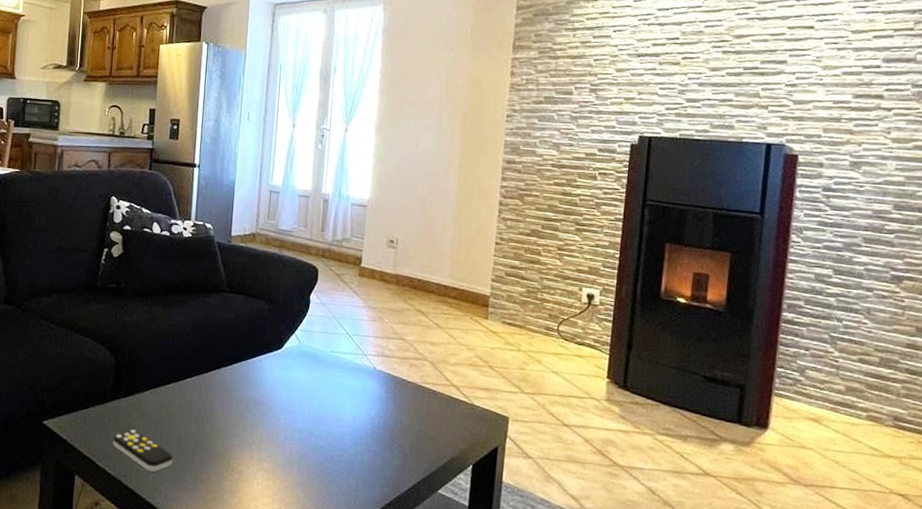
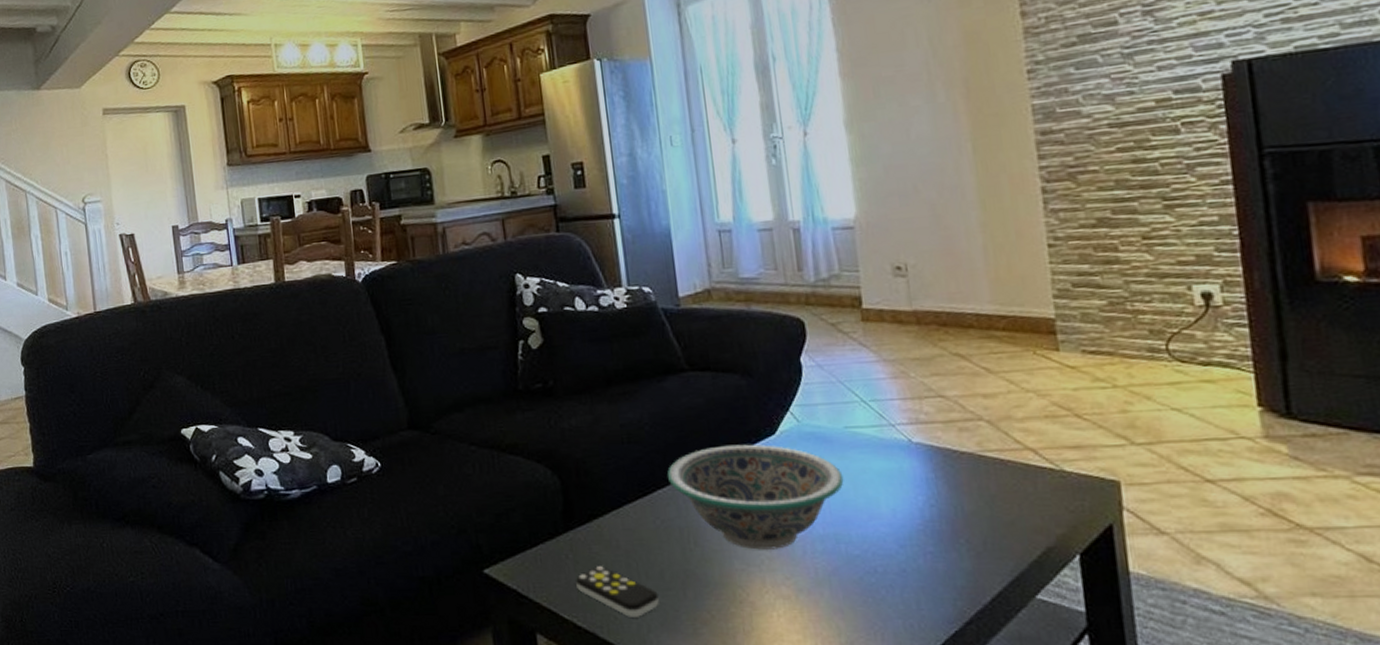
decorative bowl: none [197,352,324,434] -> present [667,444,844,550]

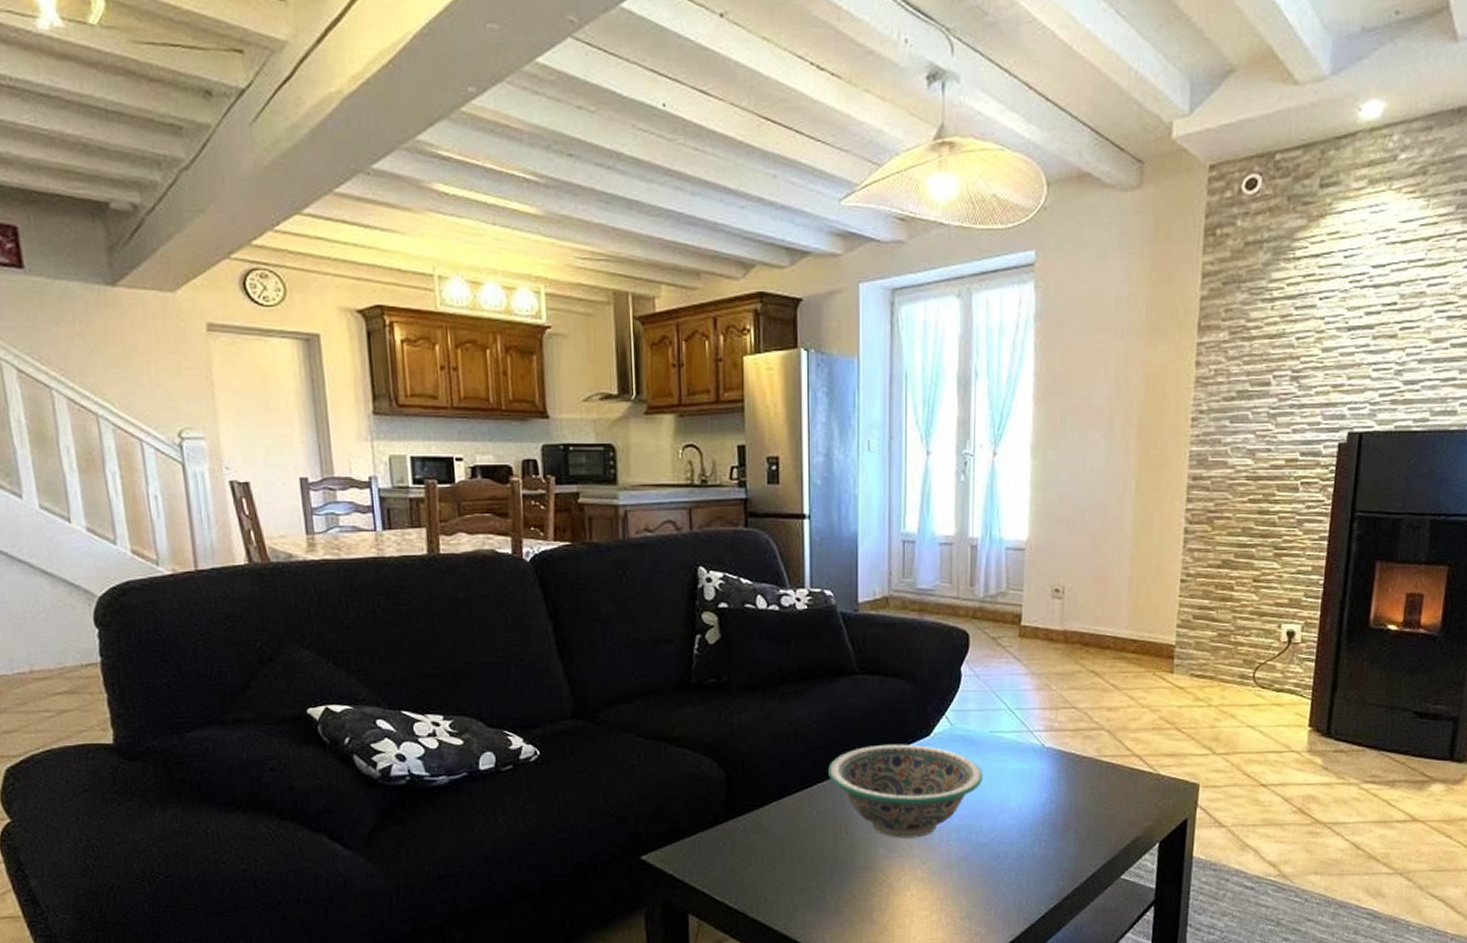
remote control: present [576,566,659,617] -> none [731,853,807,898]

